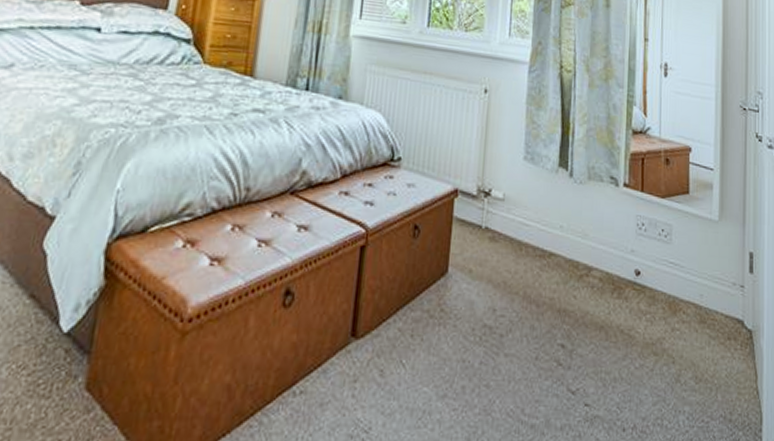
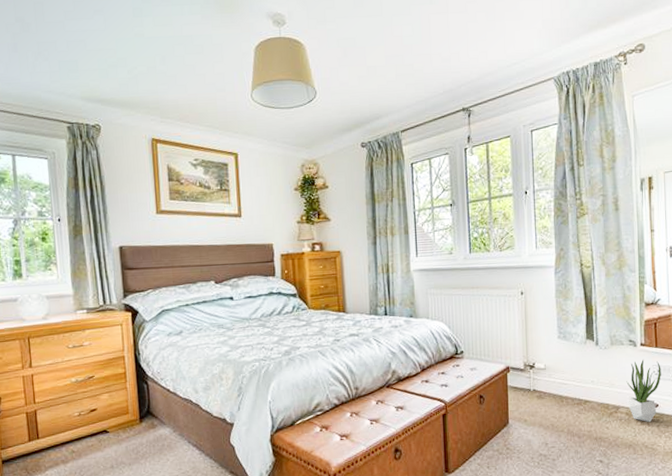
potted plant: none [603,205,646,297] -> present [626,359,661,423]

